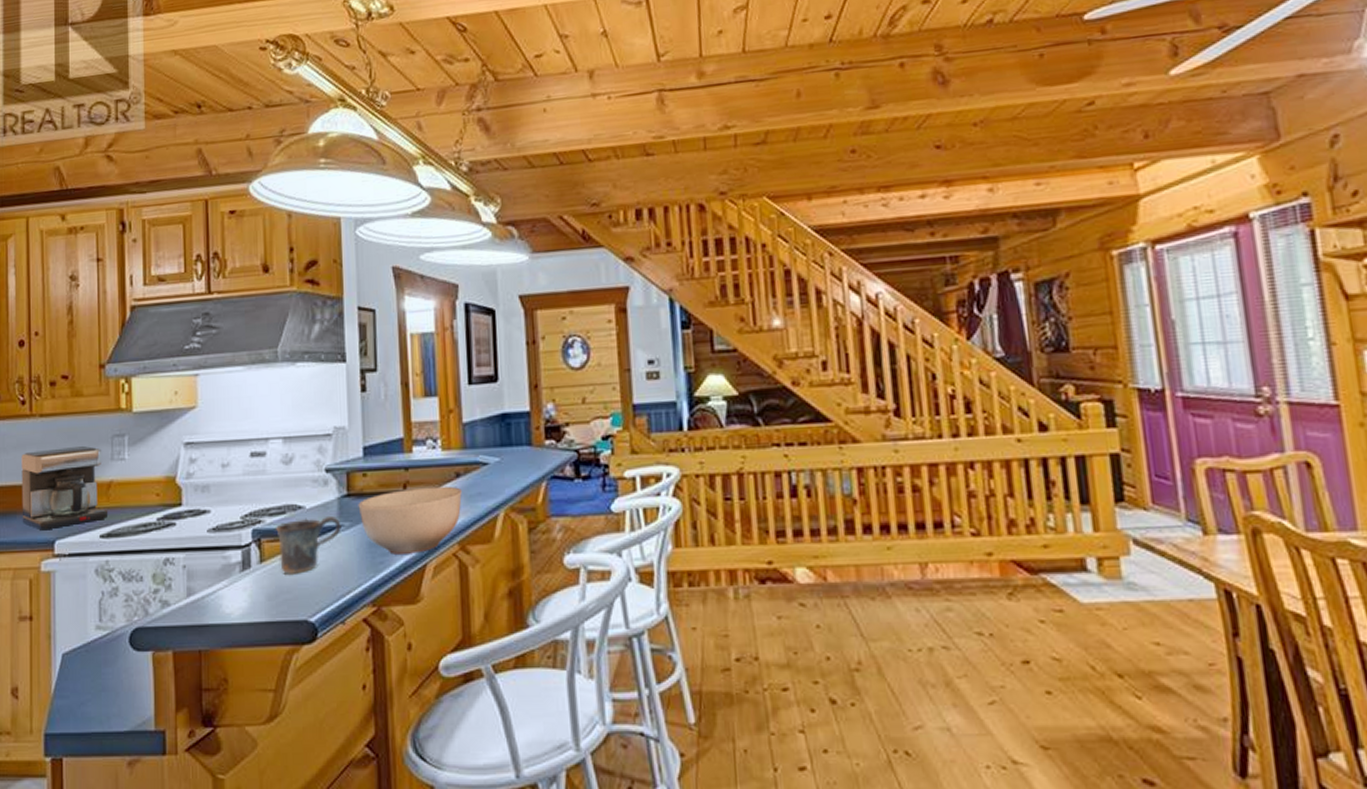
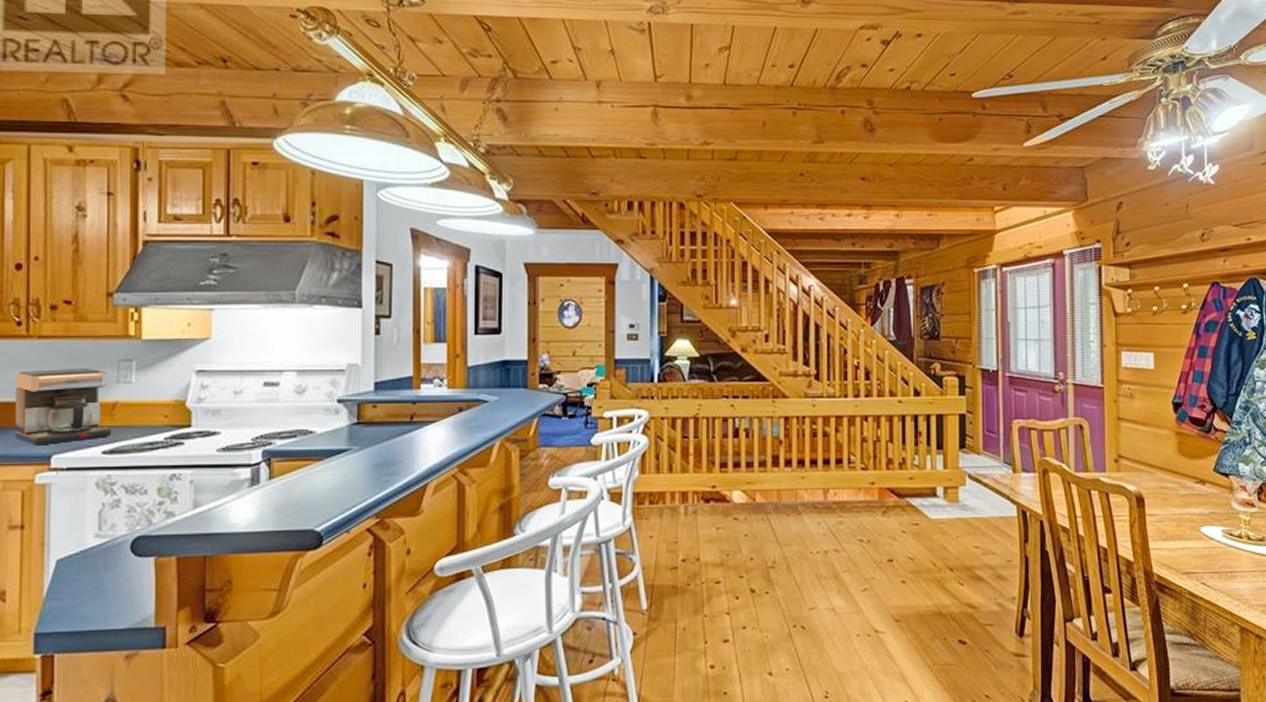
mug: present [275,515,342,576] -> none [285,440,350,491]
bowl: present [358,486,462,555] -> none [367,418,463,475]

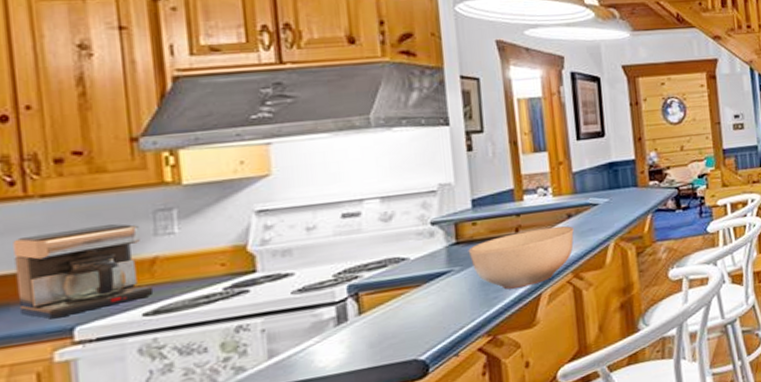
bowl: none [367,418,463,475] -> present [468,225,574,290]

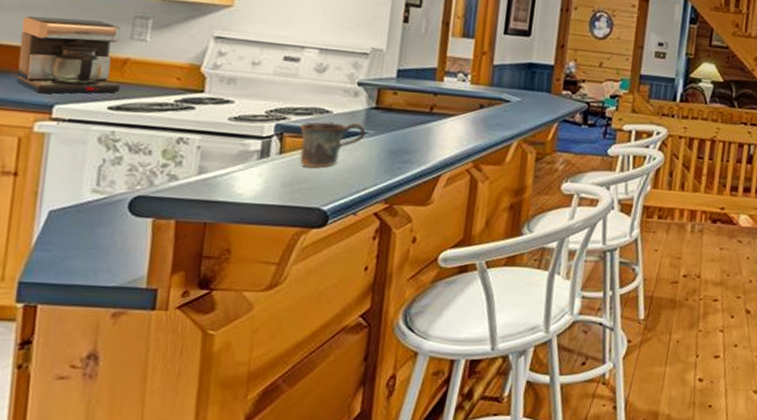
mug: none [375,263,451,322] -> present [299,122,366,169]
bowl: present [468,225,574,290] -> none [384,110,483,165]

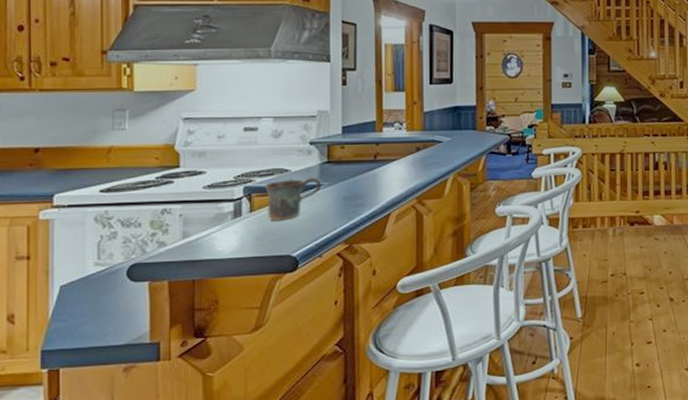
coffee maker: present [16,15,121,94] -> none [20,118,108,186]

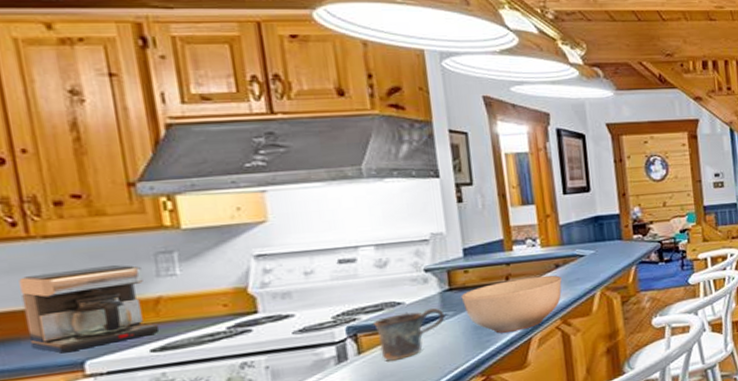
coffee maker: none [20,118,108,186] -> present [19,265,160,353]
bowl: none [336,157,421,206] -> present [461,275,562,333]

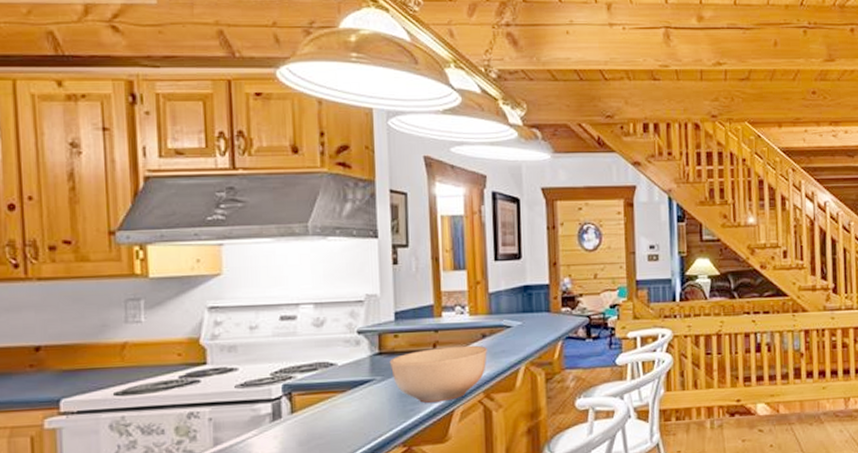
coffee maker: present [19,265,160,353] -> none [16,309,123,390]
mug: present [372,307,445,362] -> none [306,371,373,424]

